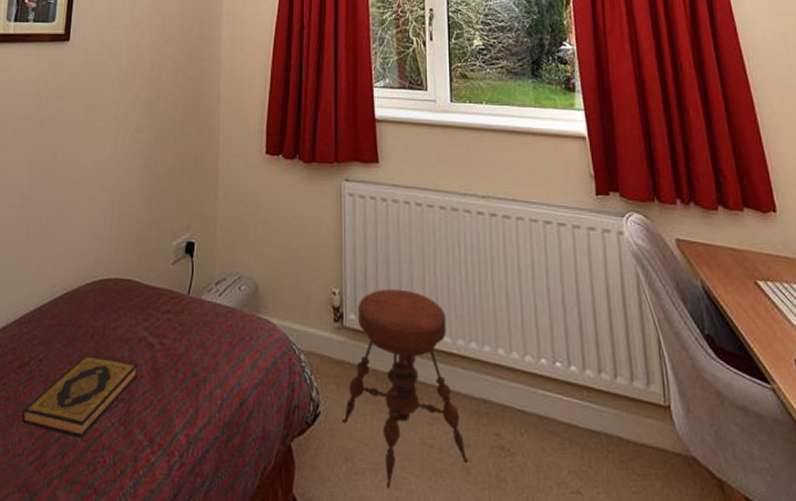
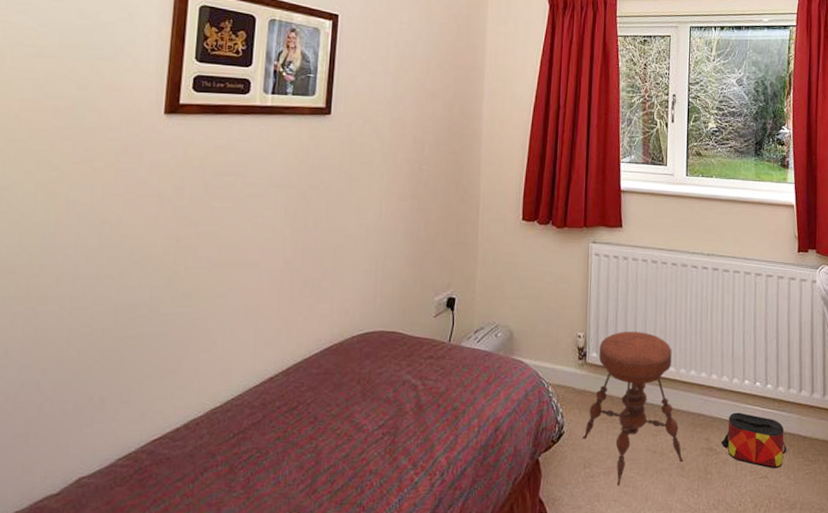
hardback book: present [22,355,139,438] -> none [291,397,403,467]
bag: none [515,400,605,482] -> present [720,412,787,469]

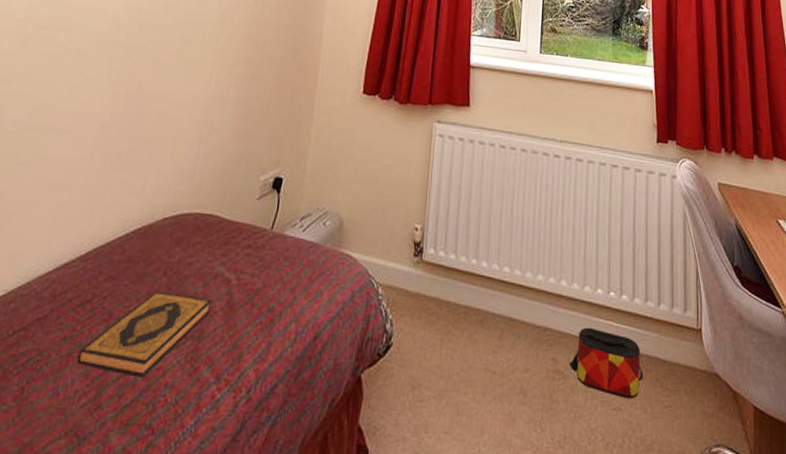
hardback book: none [291,397,403,467] -> present [76,291,213,377]
stool: present [583,331,684,486] -> none [413,225,527,414]

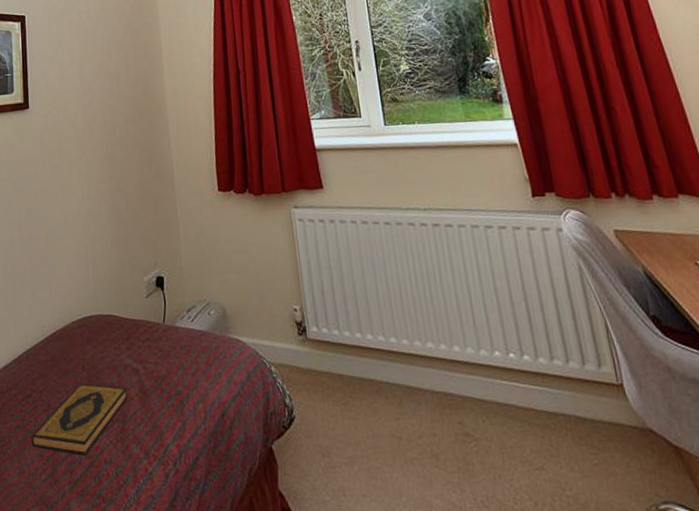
bag: present [569,327,644,399] -> none [477,390,564,458]

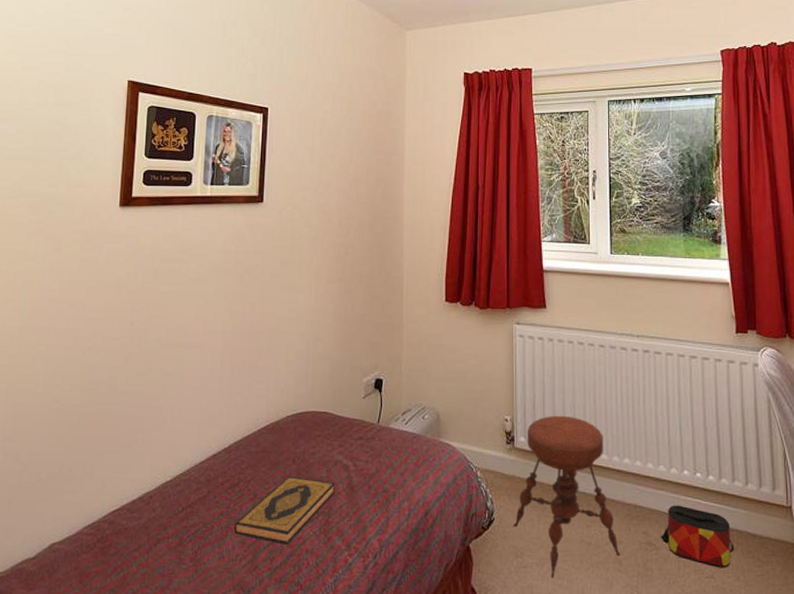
stool: none [316,300,437,478] -> present [514,415,621,578]
bag: none [477,390,564,458] -> present [660,505,735,568]

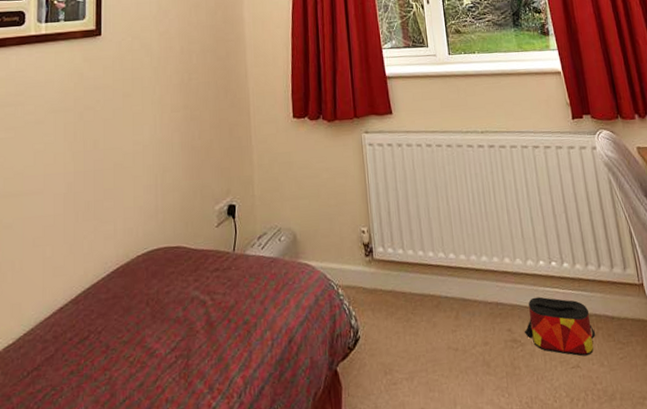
hardback book: present [234,476,336,545] -> none [86,320,194,397]
stool: present [514,415,621,578] -> none [380,220,488,392]

